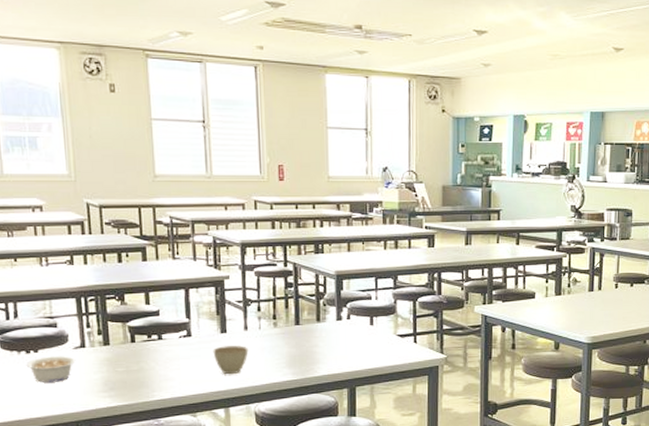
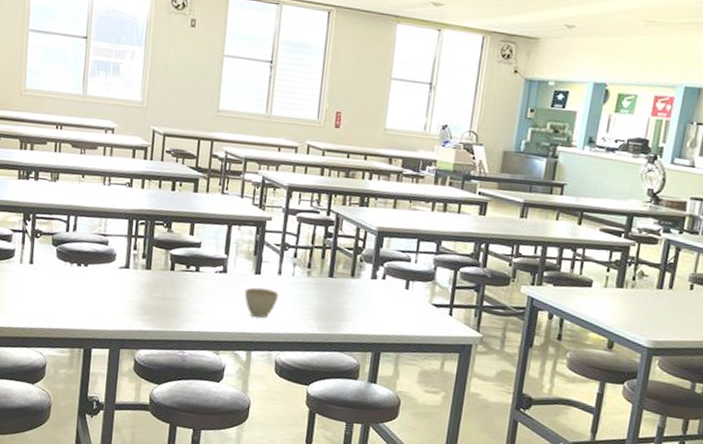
legume: present [26,356,76,383] -> none [75,272,119,298]

